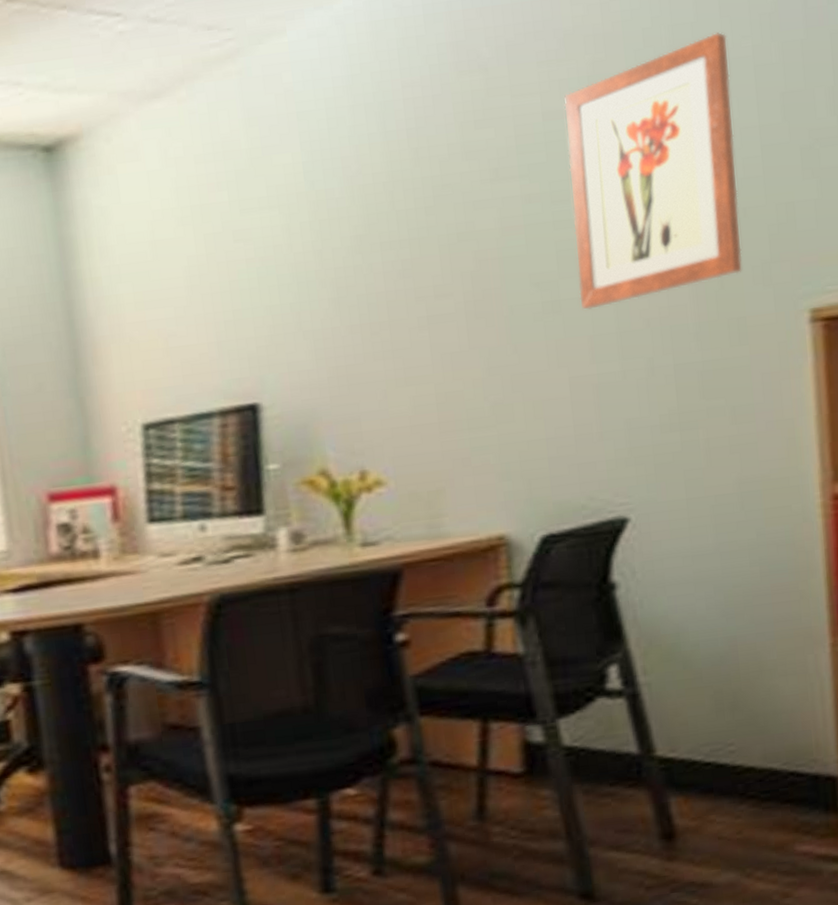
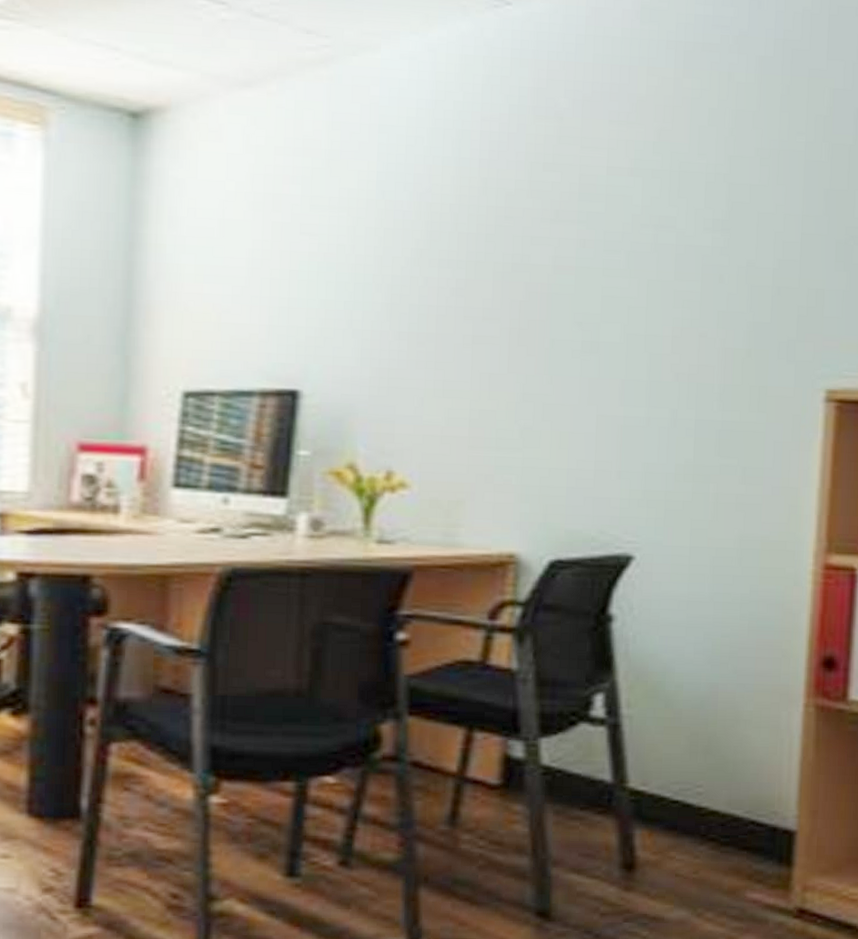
wall art: present [564,32,742,310] -> none [617,124,783,356]

